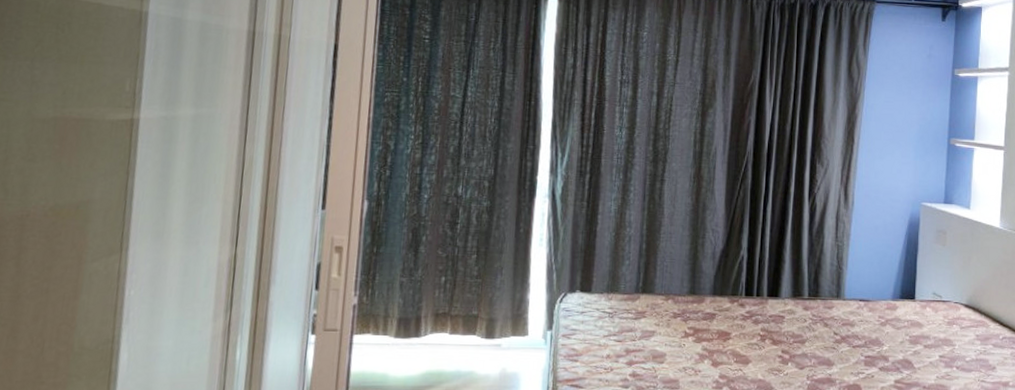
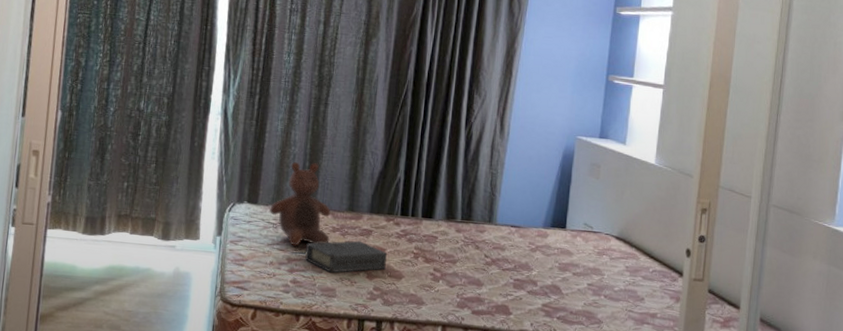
stuffed bear: none [605,244,671,336] -> present [270,161,331,246]
book: none [645,326,733,363] -> present [305,240,388,273]

